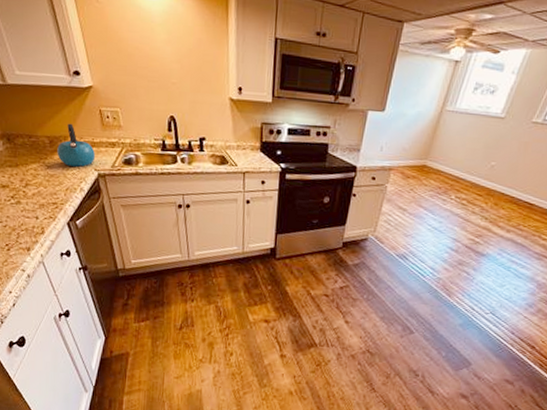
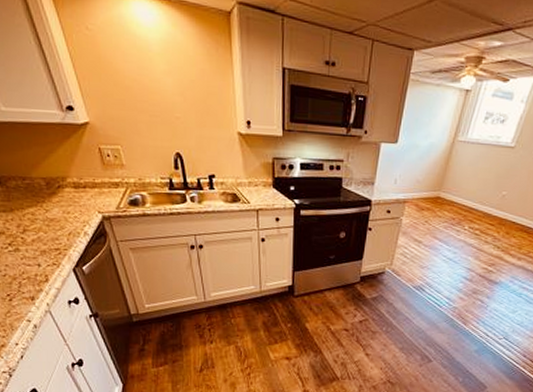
kettle: present [57,123,95,167] -> none [55,163,97,210]

